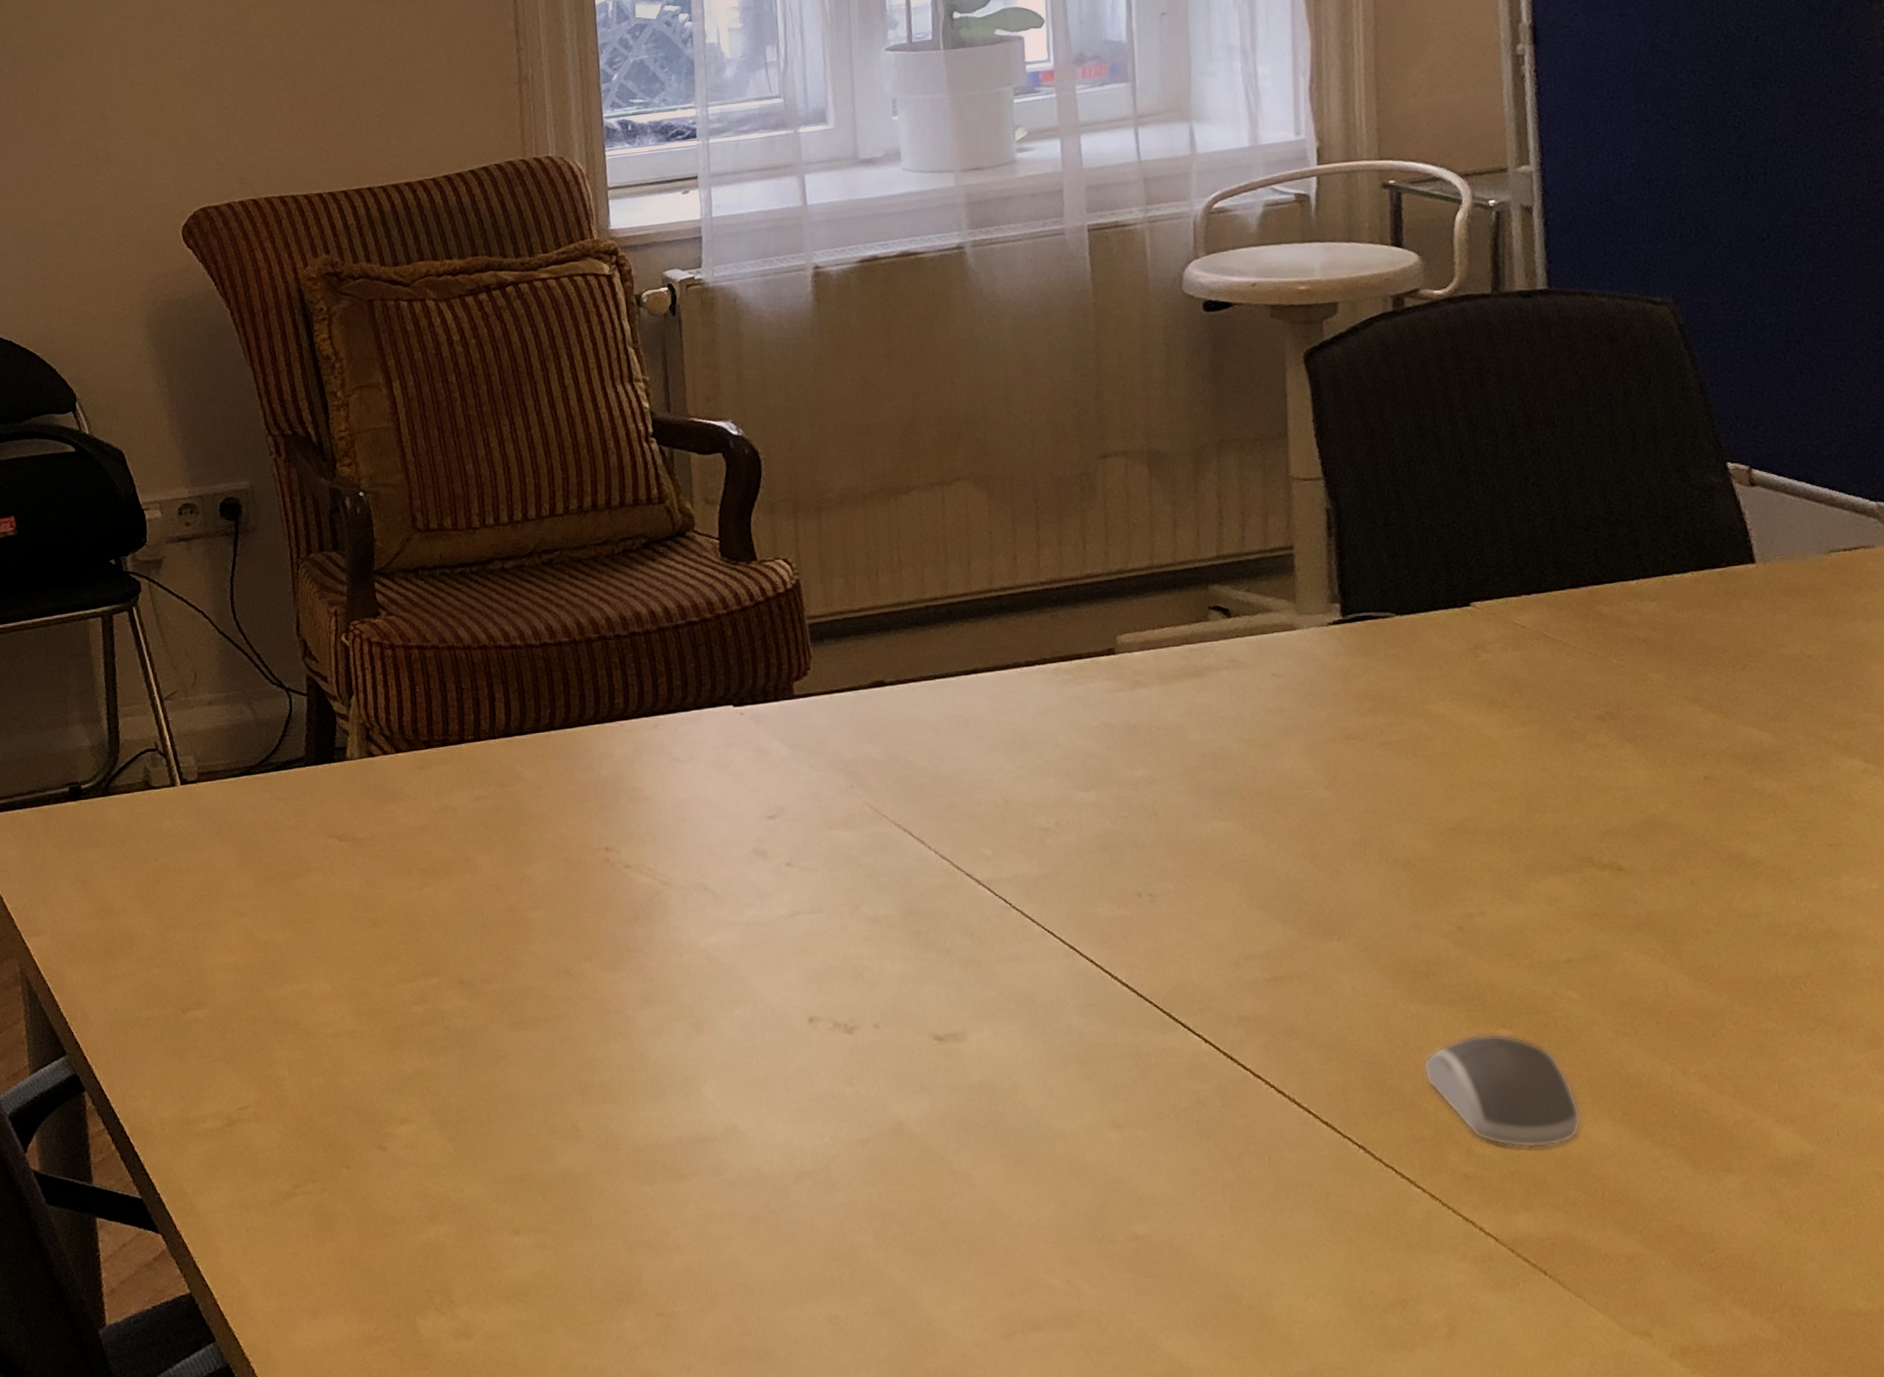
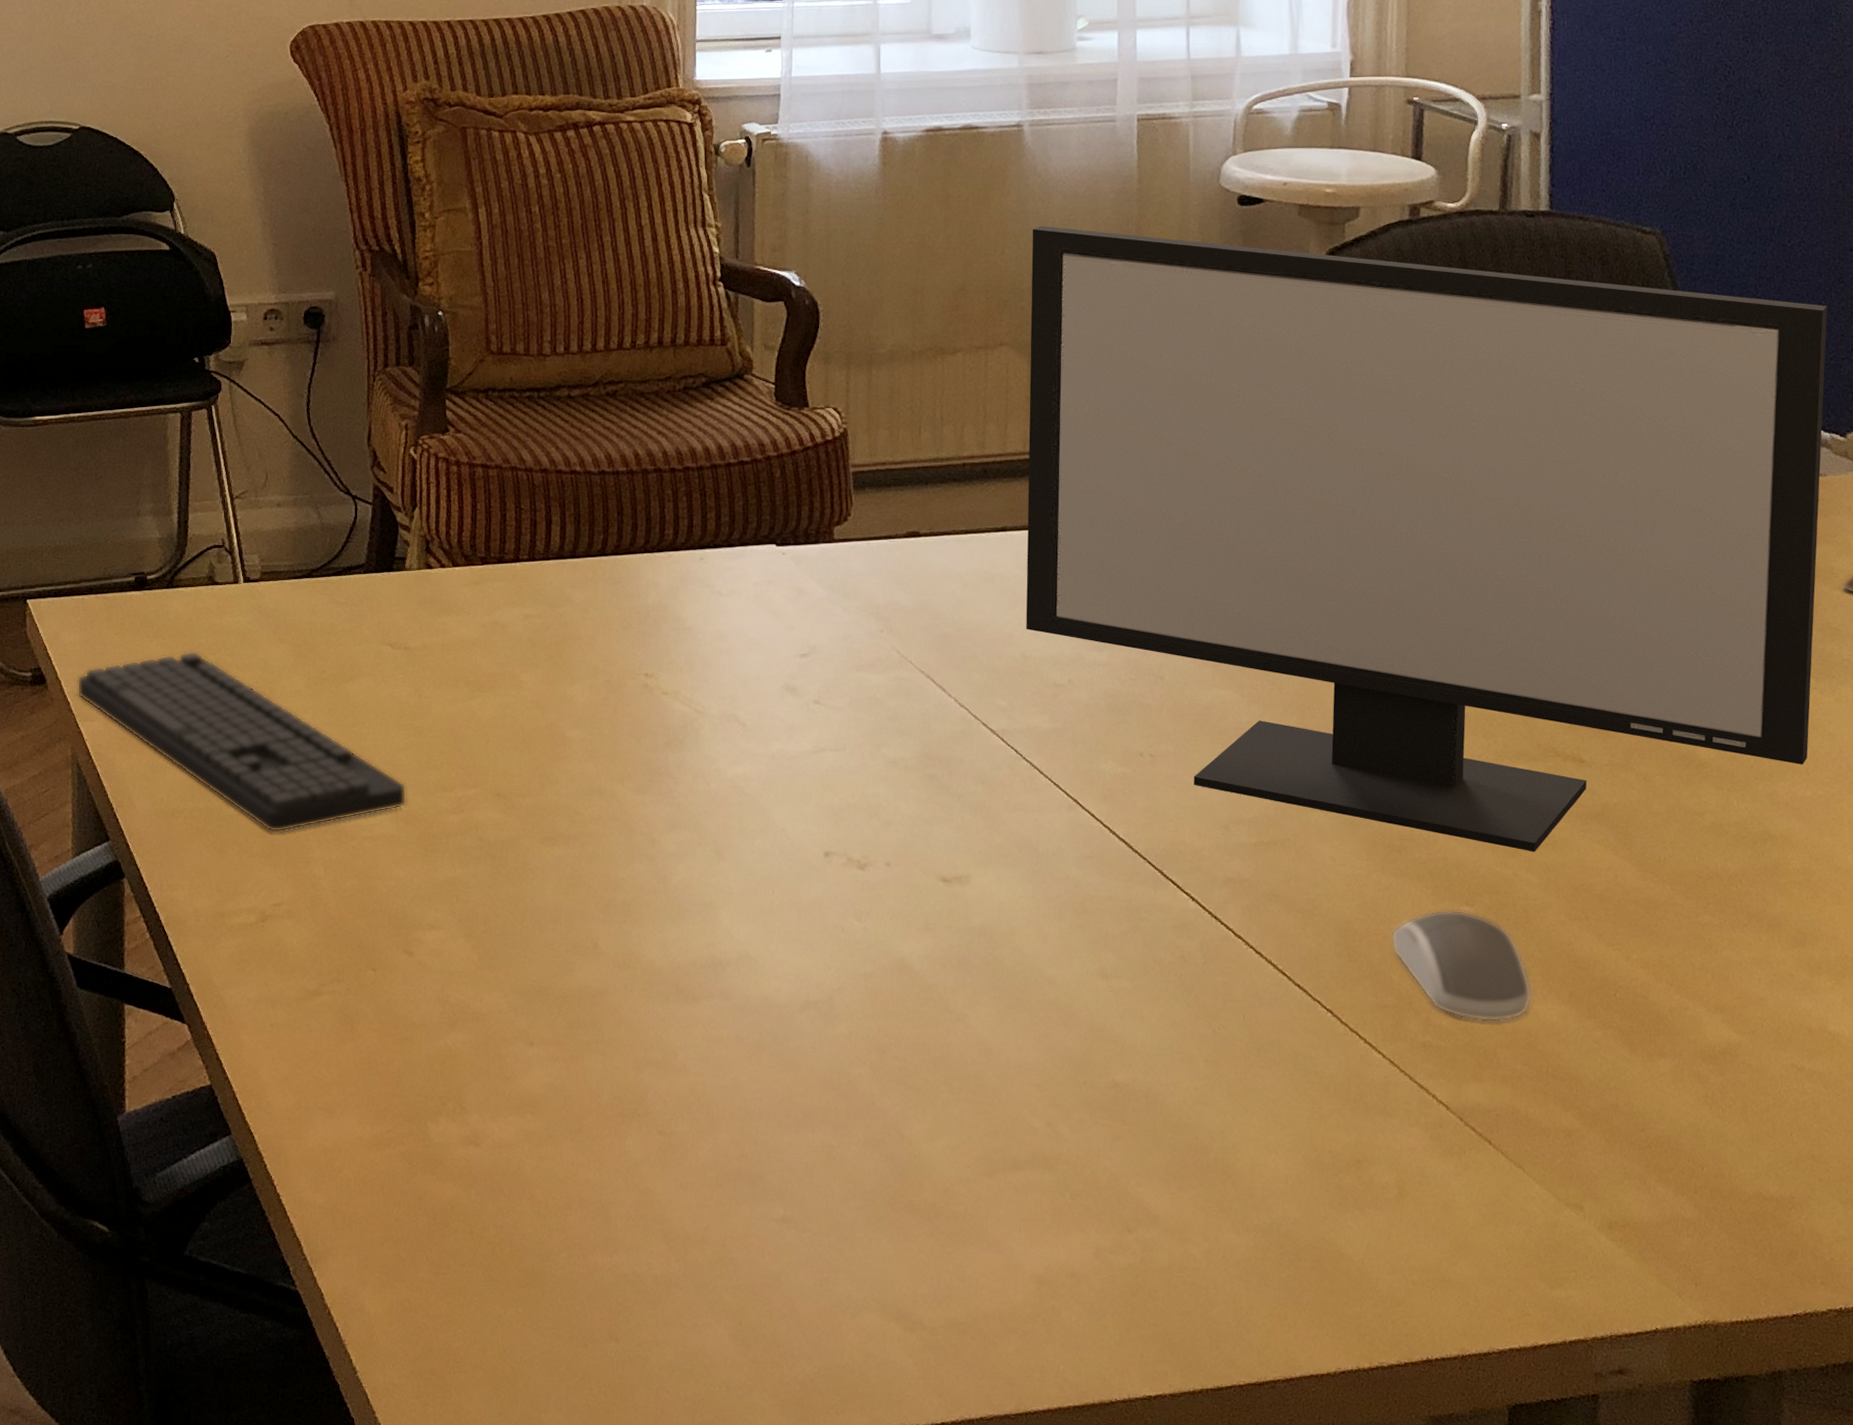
keyboard: none [19,857,368,1036] -> present [77,650,407,832]
computer monitor: none [982,350,1872,968] -> present [1026,225,1828,852]

